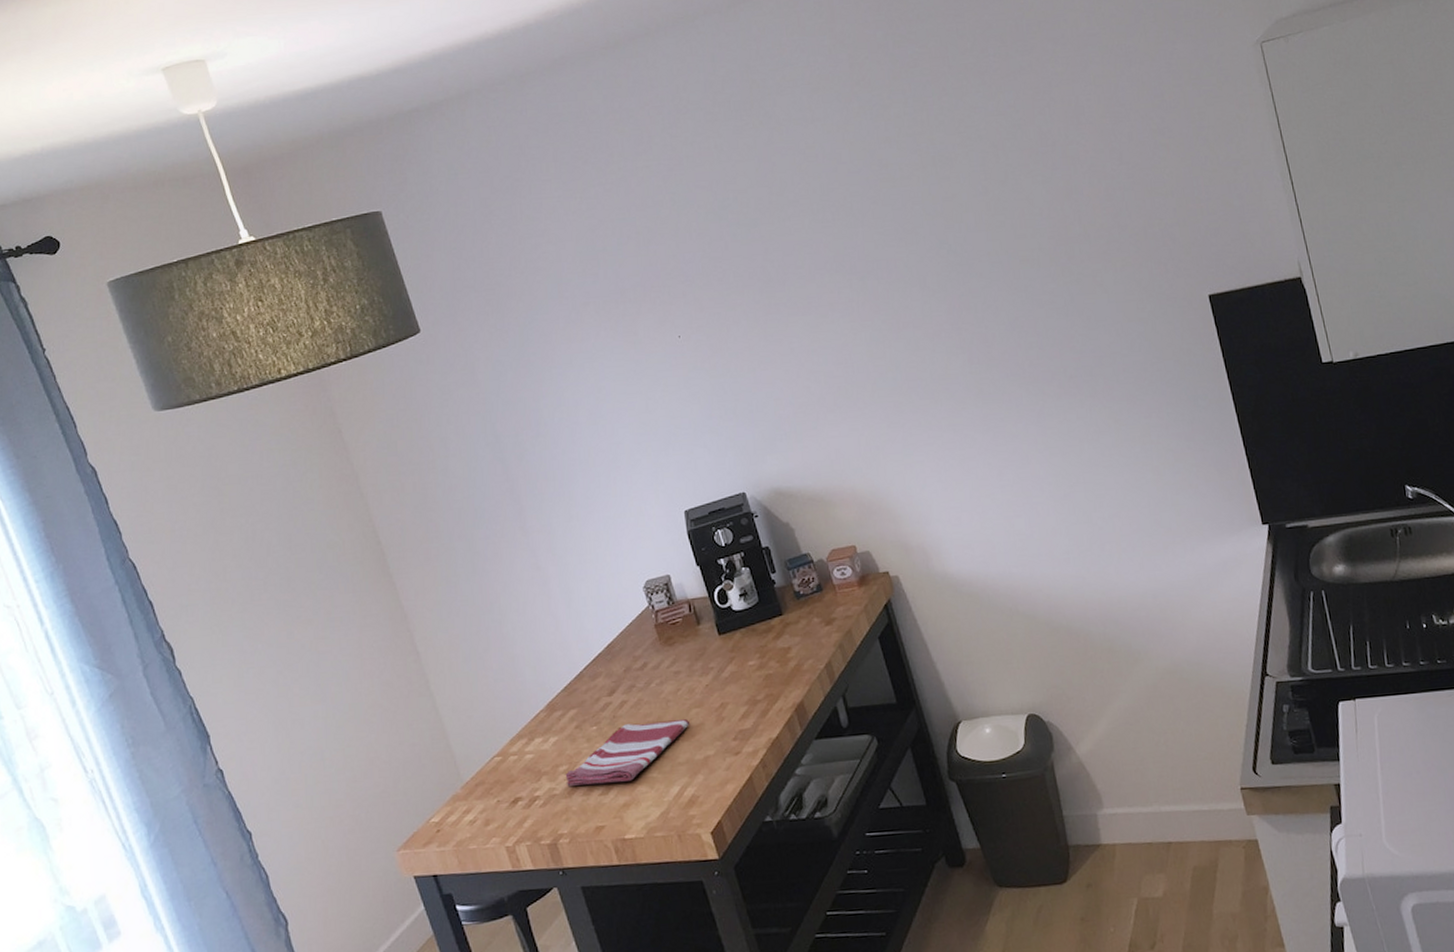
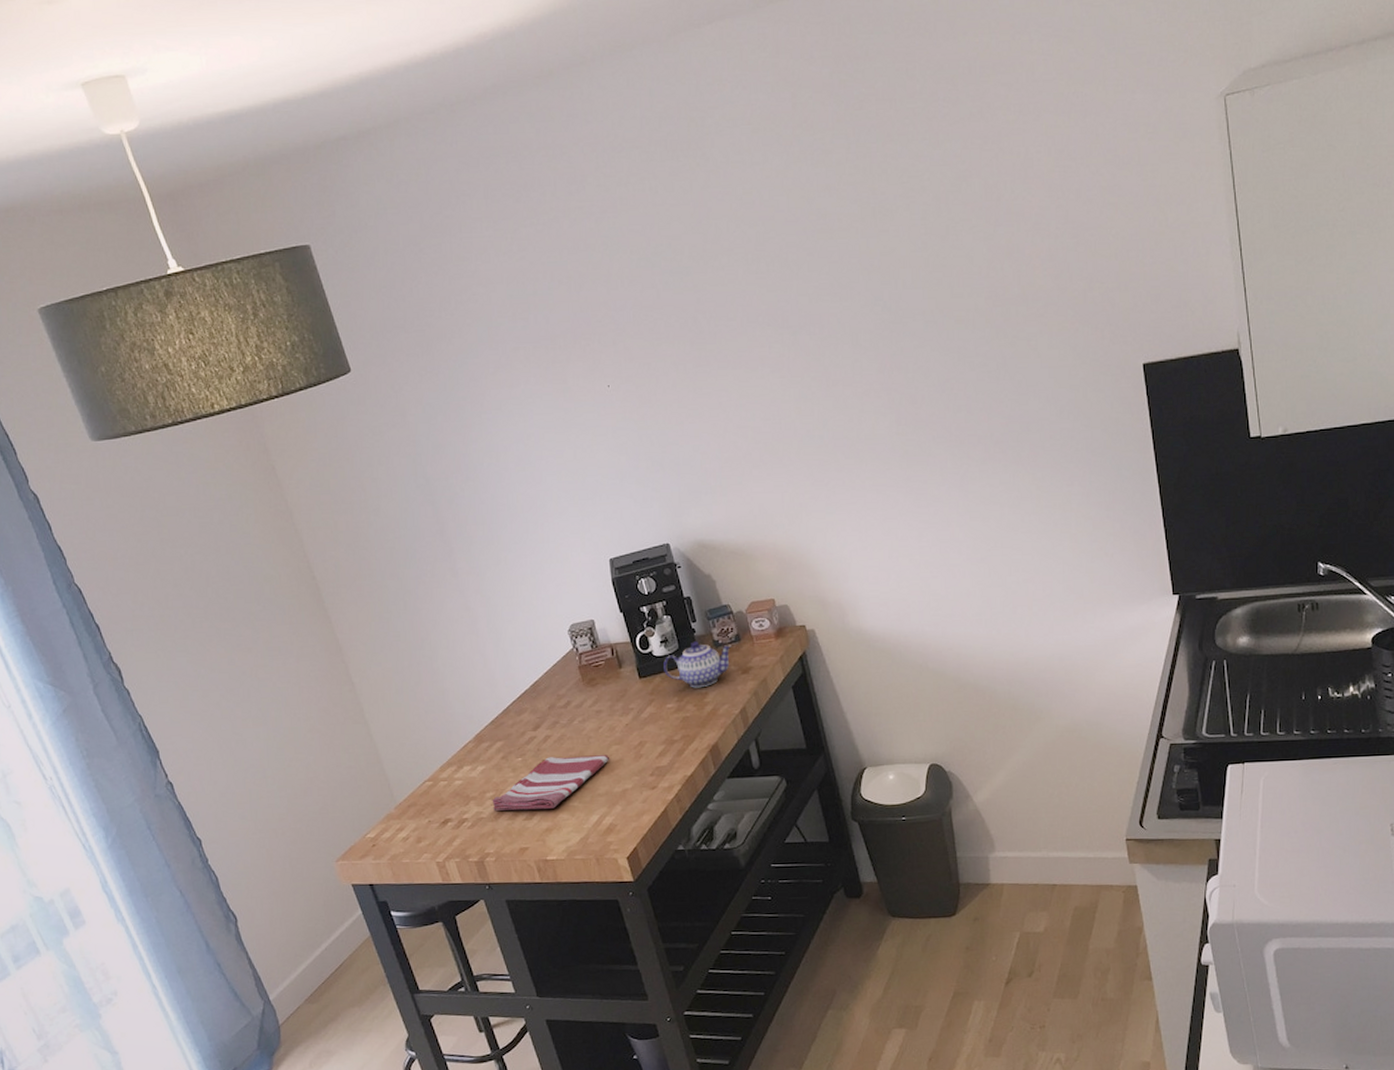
teapot: none [743,593,814,643] -> present [663,641,732,688]

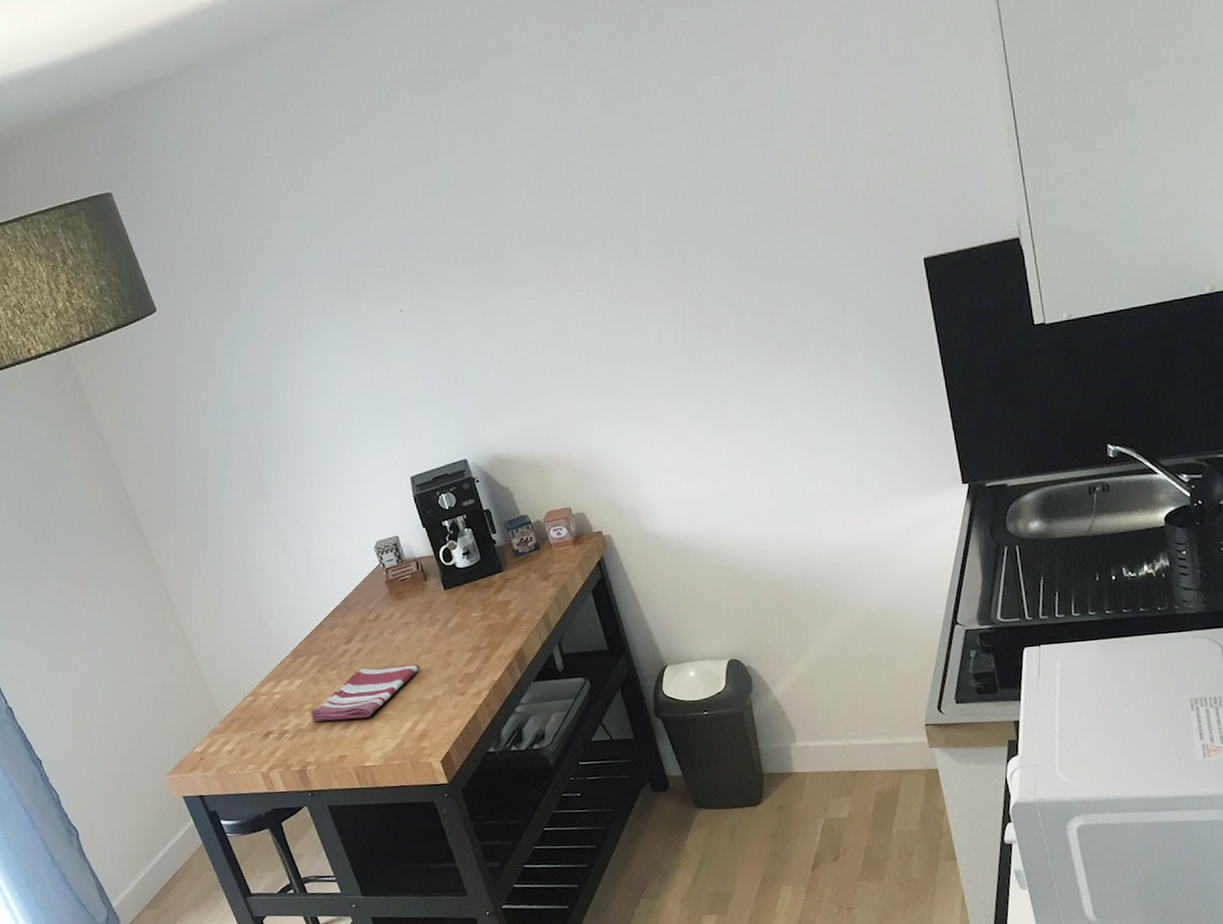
teapot: present [663,641,732,688] -> none [467,551,532,597]

